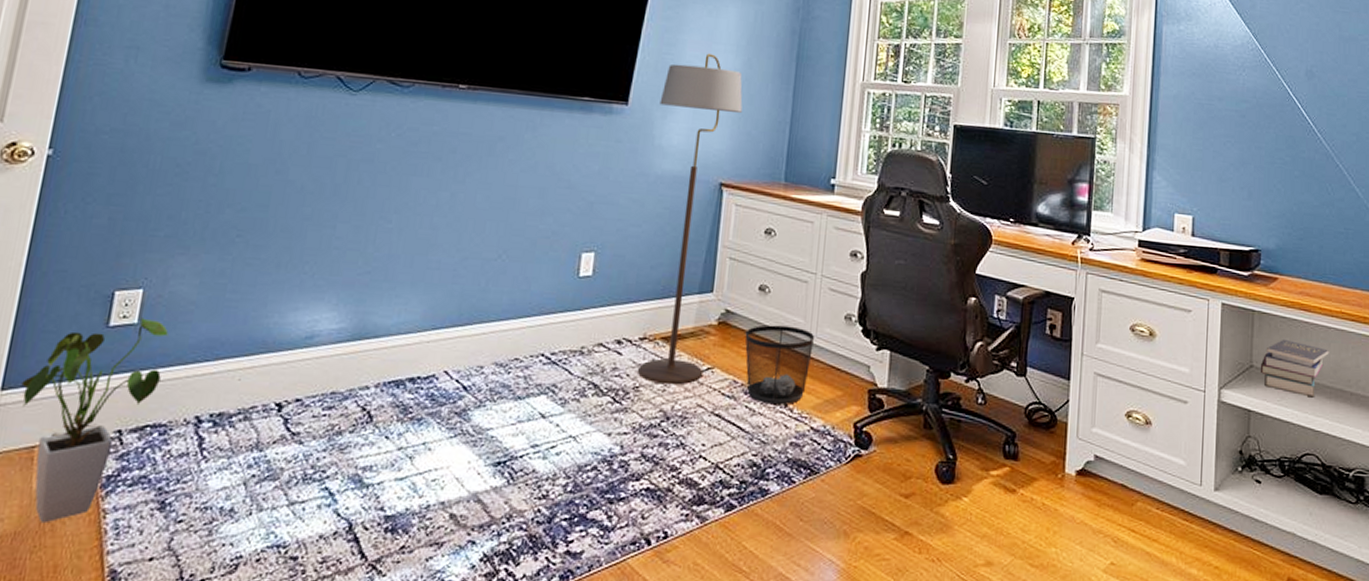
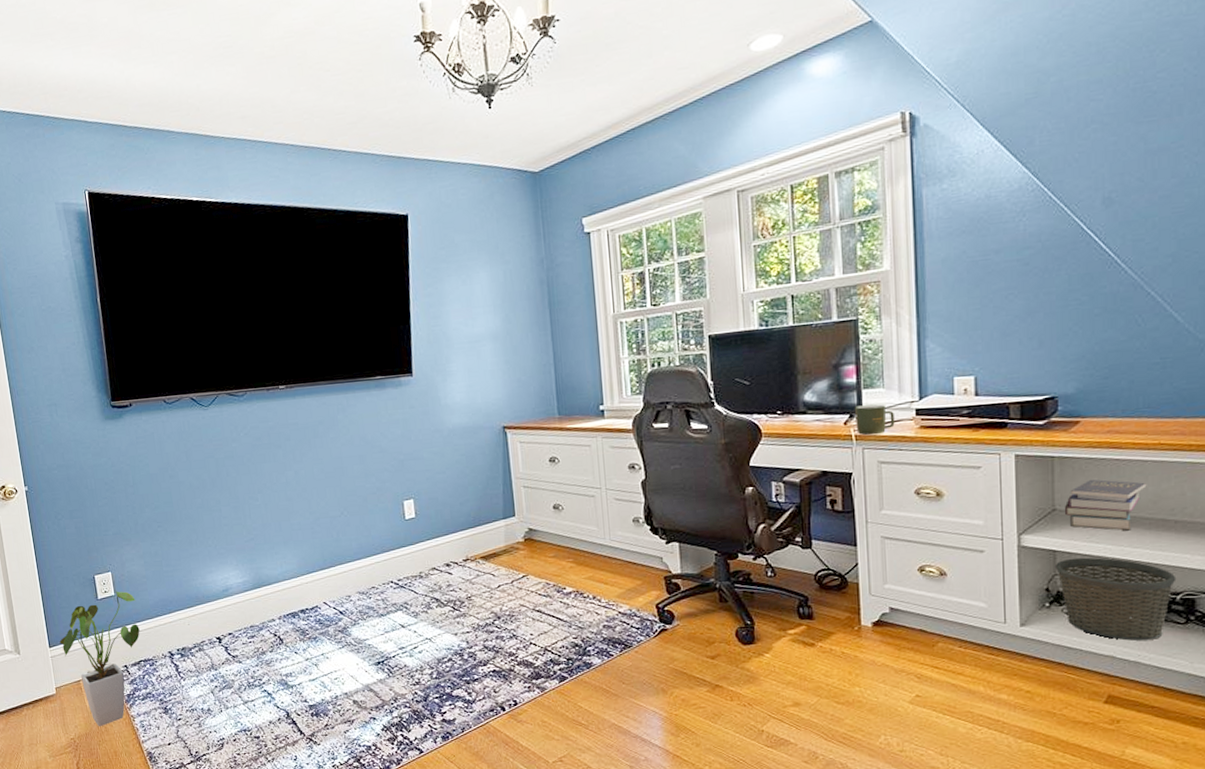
floor lamp: present [638,53,743,385] -> none [438,317,520,593]
waste bin: present [744,324,815,405] -> none [548,534,610,598]
mug: none [1082,227,1119,261] -> present [854,404,895,436]
basket: none [1248,420,1350,519] -> present [1054,557,1177,641]

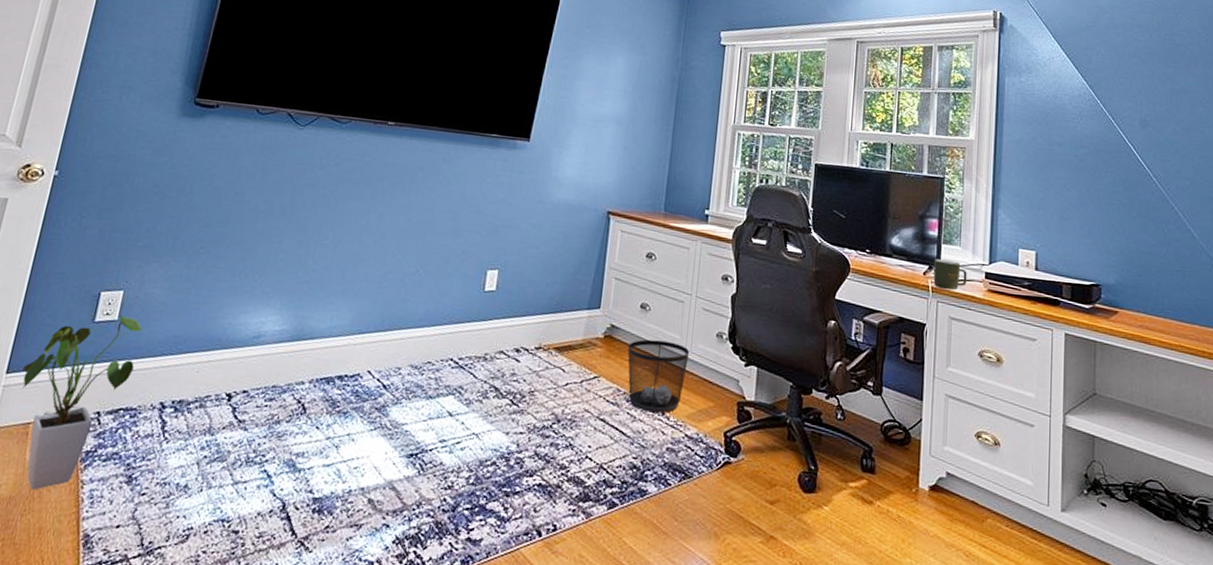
waste bin: none [548,534,610,598] -> present [627,339,690,413]
basket: present [1054,557,1177,641] -> none [1093,446,1193,544]
books: present [1064,479,1147,531] -> none [1103,369,1170,426]

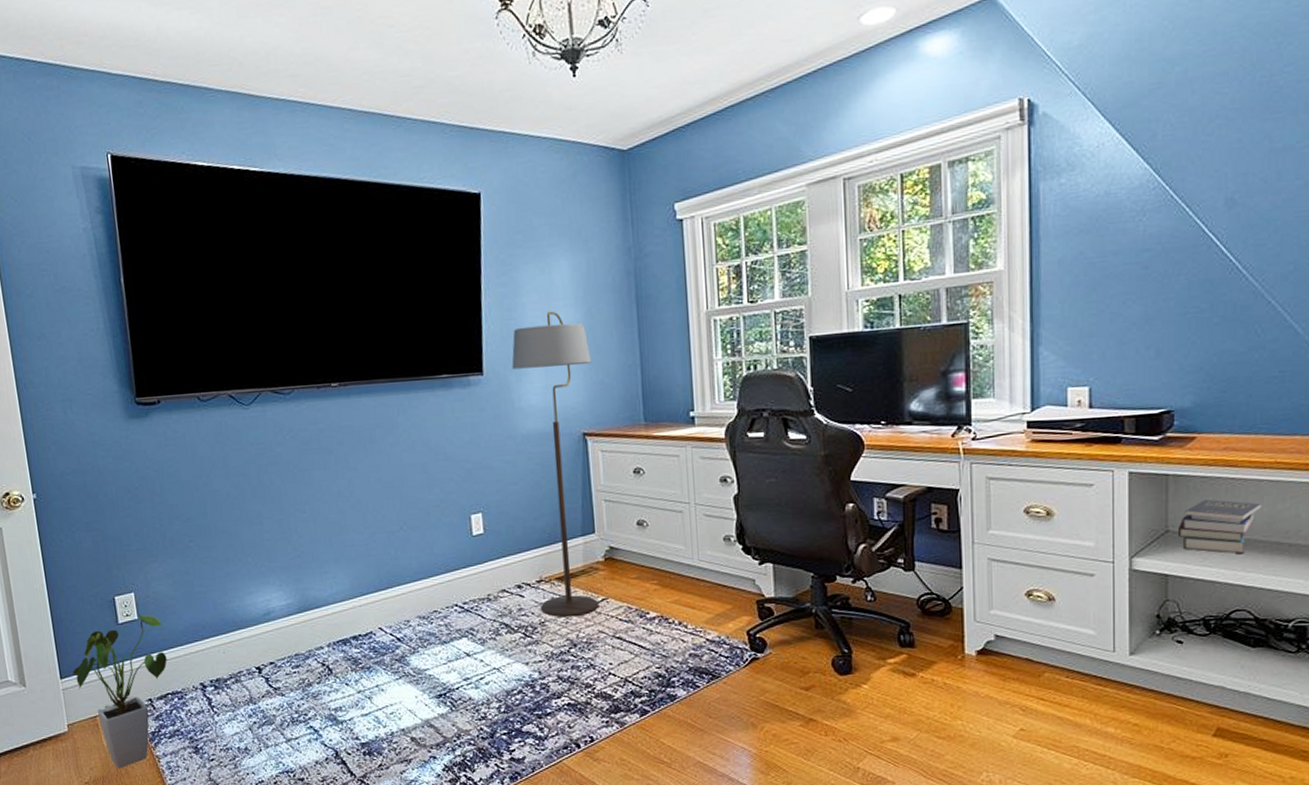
floor lamp: none [533,97,629,391] -> present [511,311,600,618]
waste bin: present [627,339,690,413] -> none [631,553,698,624]
mug: present [933,259,967,291] -> none [962,415,1005,450]
books: none [1103,369,1170,426] -> present [1177,499,1262,554]

